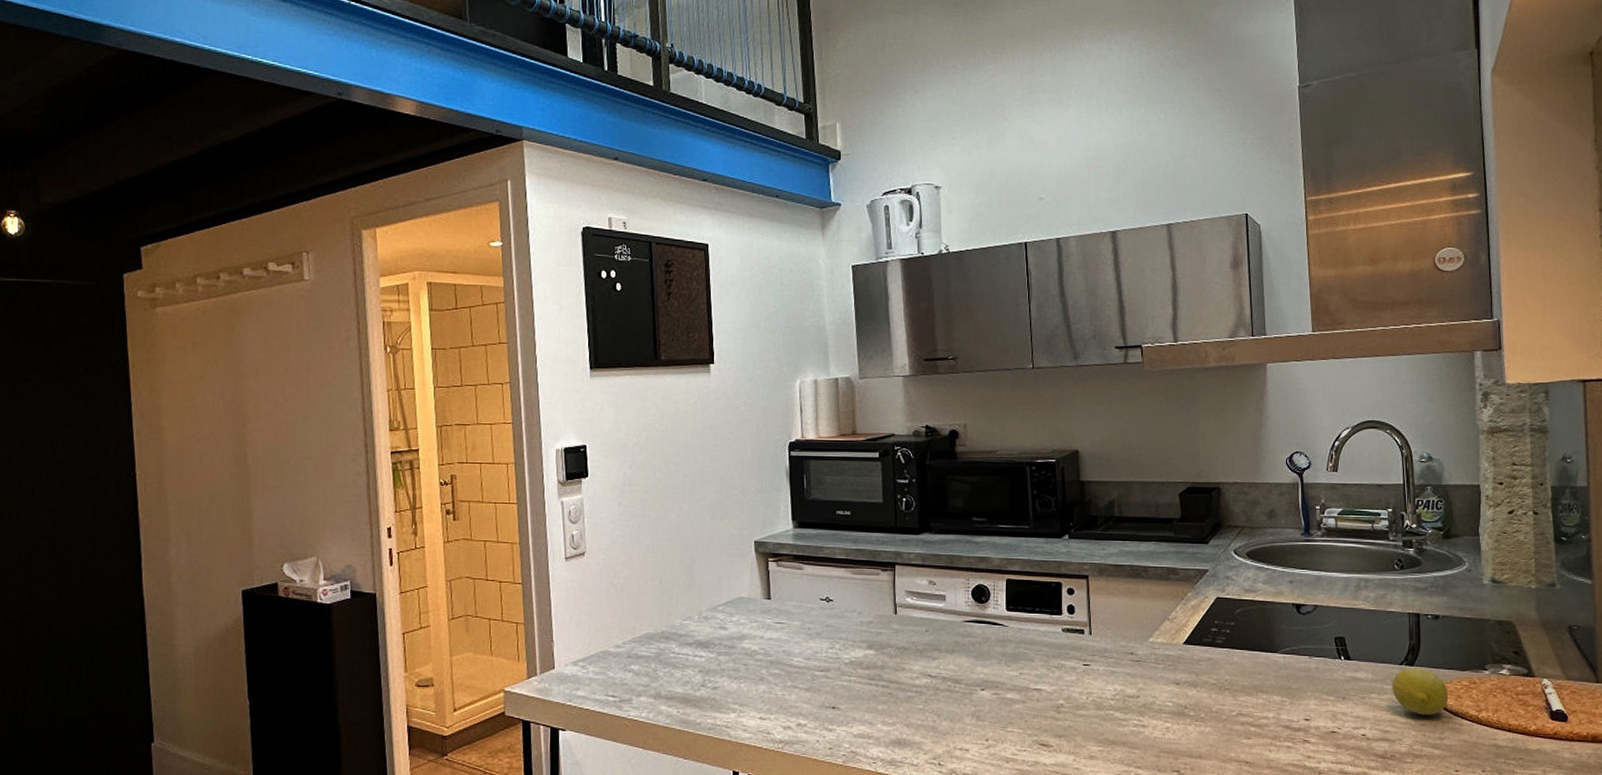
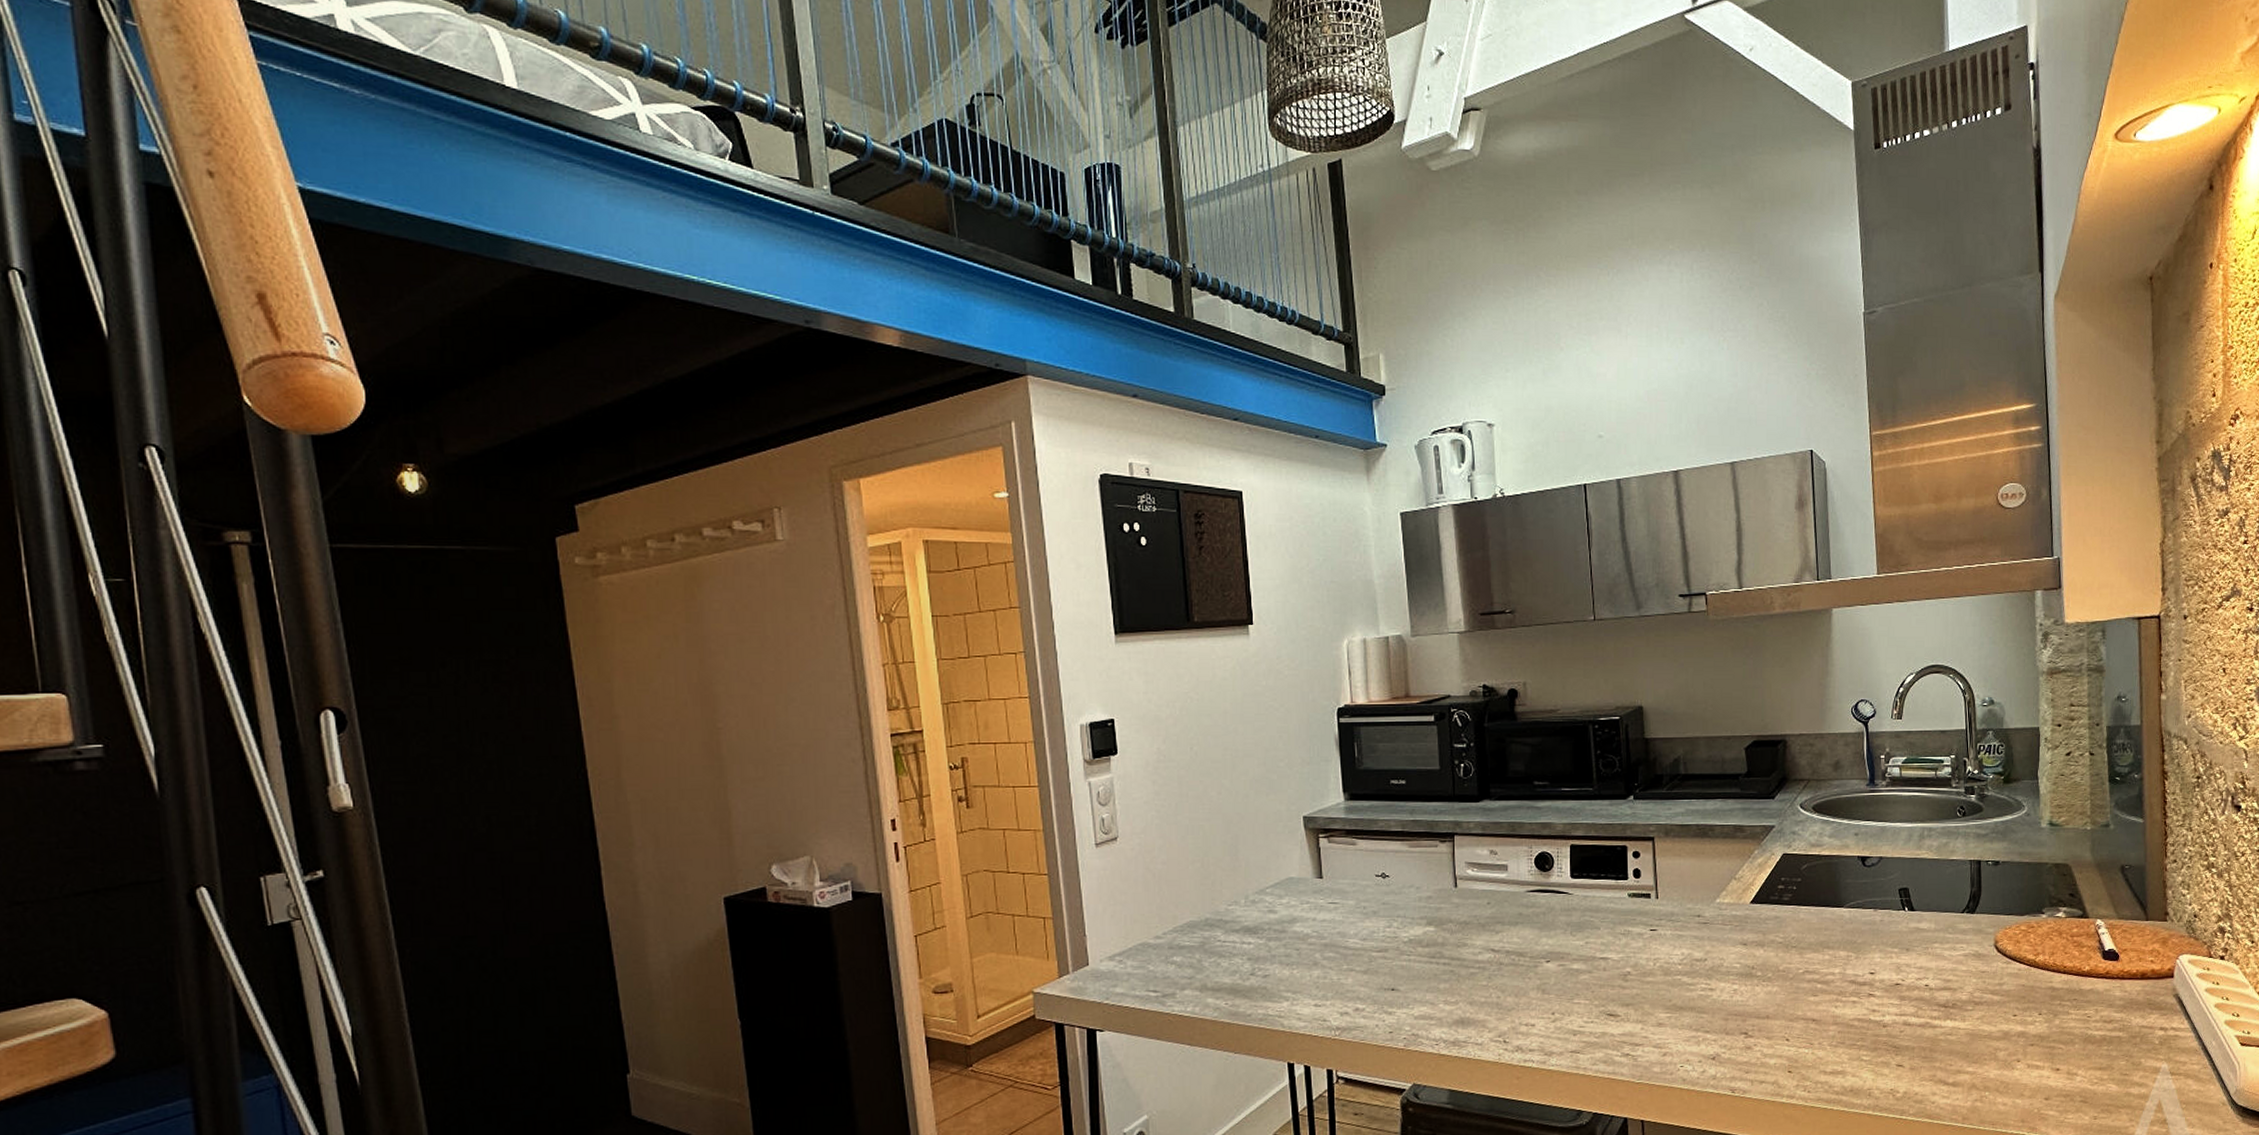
fruit: present [1392,668,1449,715] -> none [1954,915,2008,962]

